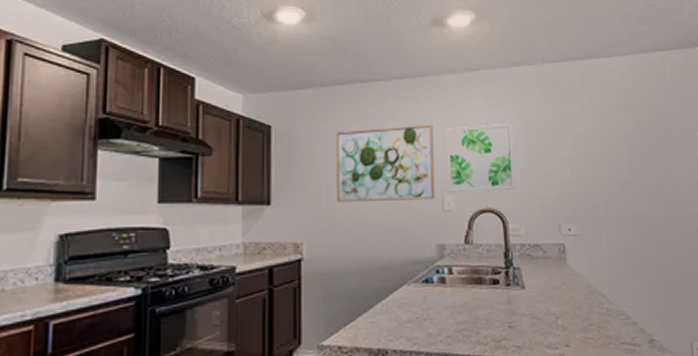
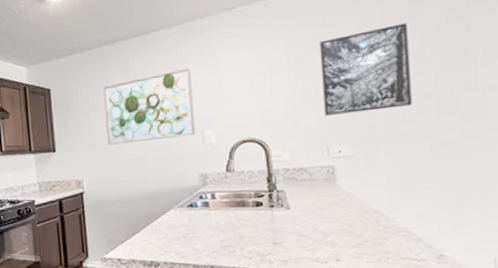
wall art: present [446,123,515,192] -> none [203,54,277,127]
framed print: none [553,112,627,192] -> present [319,22,412,116]

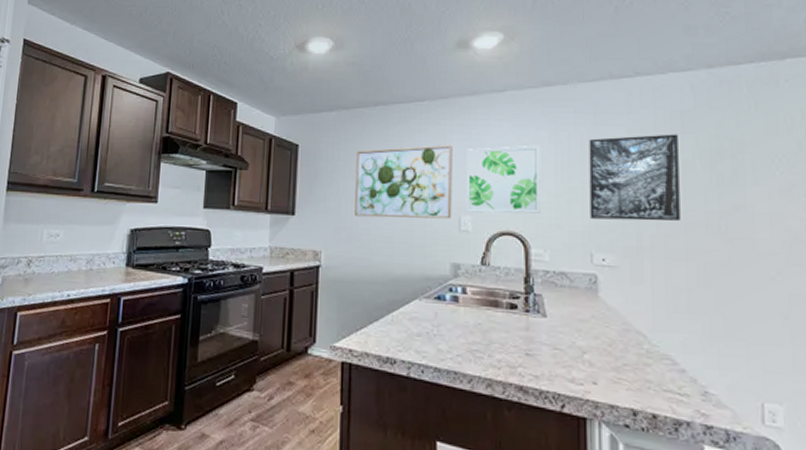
wall art: none [203,54,277,127] -> present [466,144,540,214]

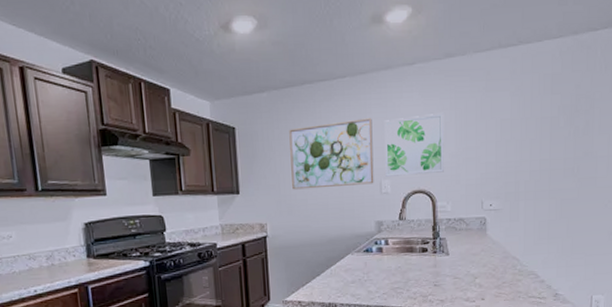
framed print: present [589,134,681,221] -> none [481,95,548,173]

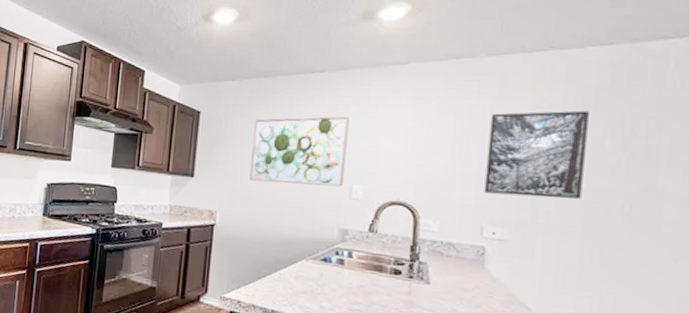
wall art: present [384,112,444,177] -> none [358,118,439,186]
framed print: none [481,95,548,173] -> present [484,110,589,199]

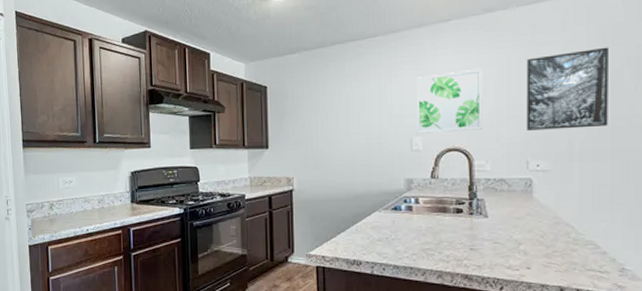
wall art: present [249,115,350,187] -> none [318,75,404,146]
wall art: none [358,118,439,186] -> present [416,68,482,134]

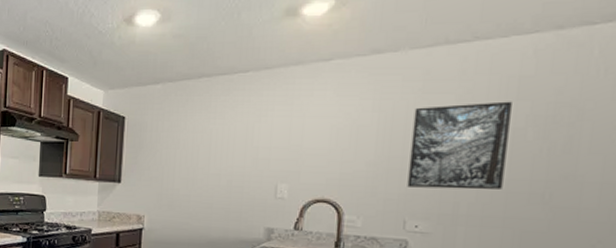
wall art: present [416,68,482,134] -> none [283,114,363,182]

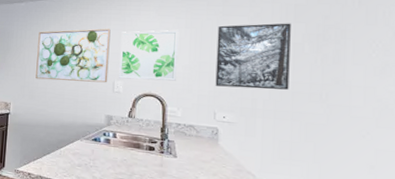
wall art: none [176,116,274,187] -> present [35,28,111,83]
wall art: none [283,114,363,182] -> present [119,29,178,81]

